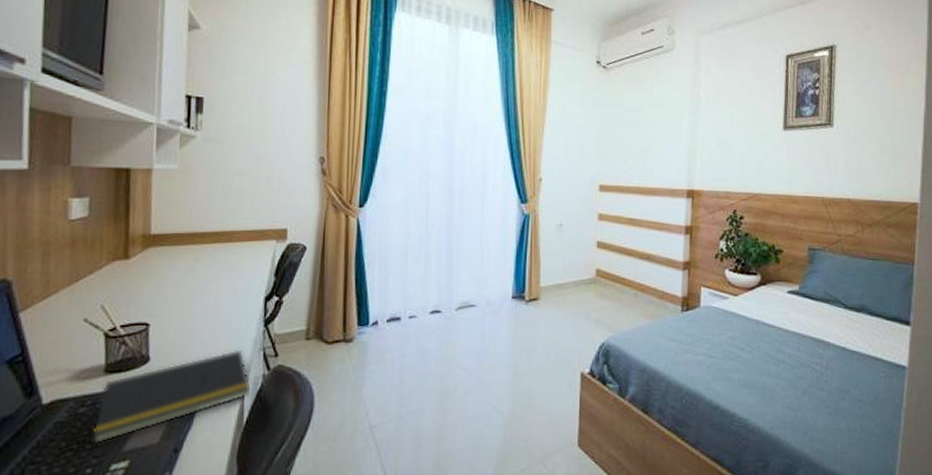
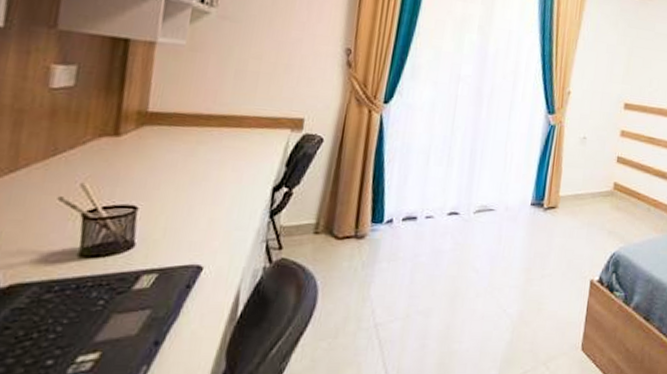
notepad: present [92,350,251,444] -> none [57,240,250,334]

